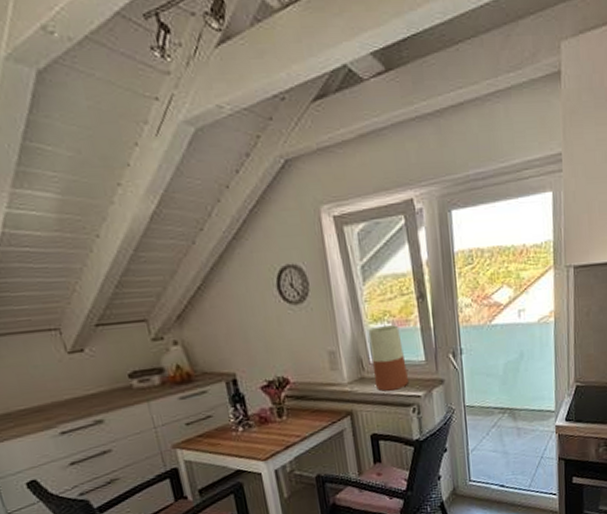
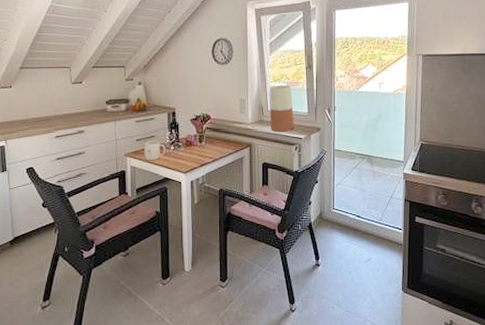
mug: none [198,421,232,451] -> present [144,140,165,161]

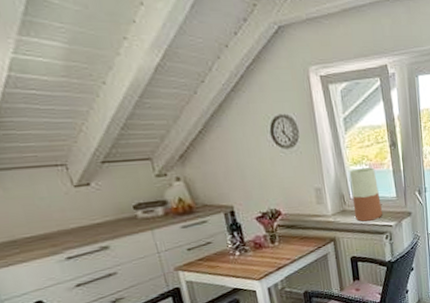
mug: present [144,140,165,161] -> none [199,247,230,272]

